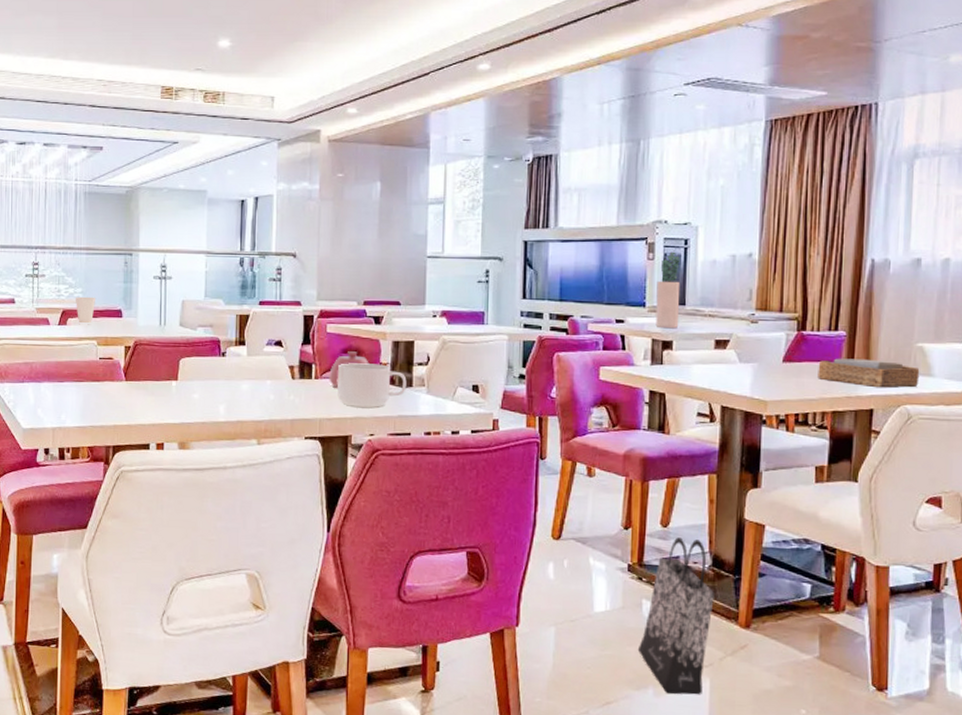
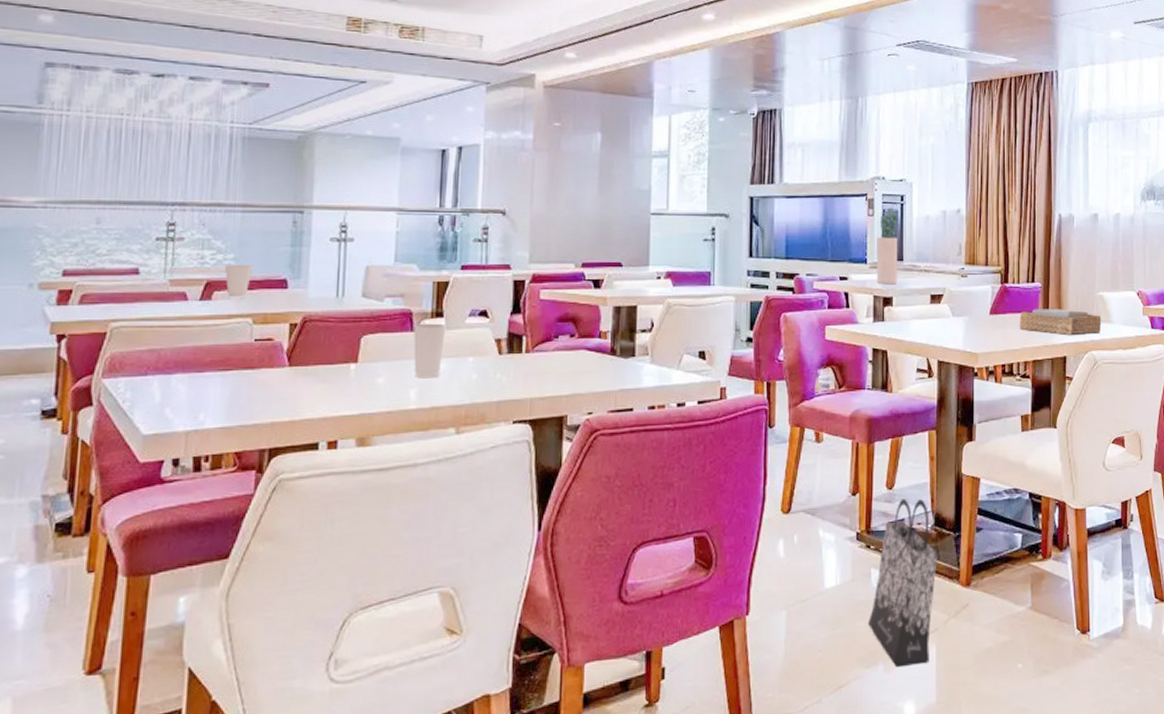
cup: none [221,350,248,397] -> present [413,323,446,379]
sugar bowl: present [329,351,369,388] -> none [542,320,588,362]
cup: present [337,363,407,409] -> none [551,332,629,384]

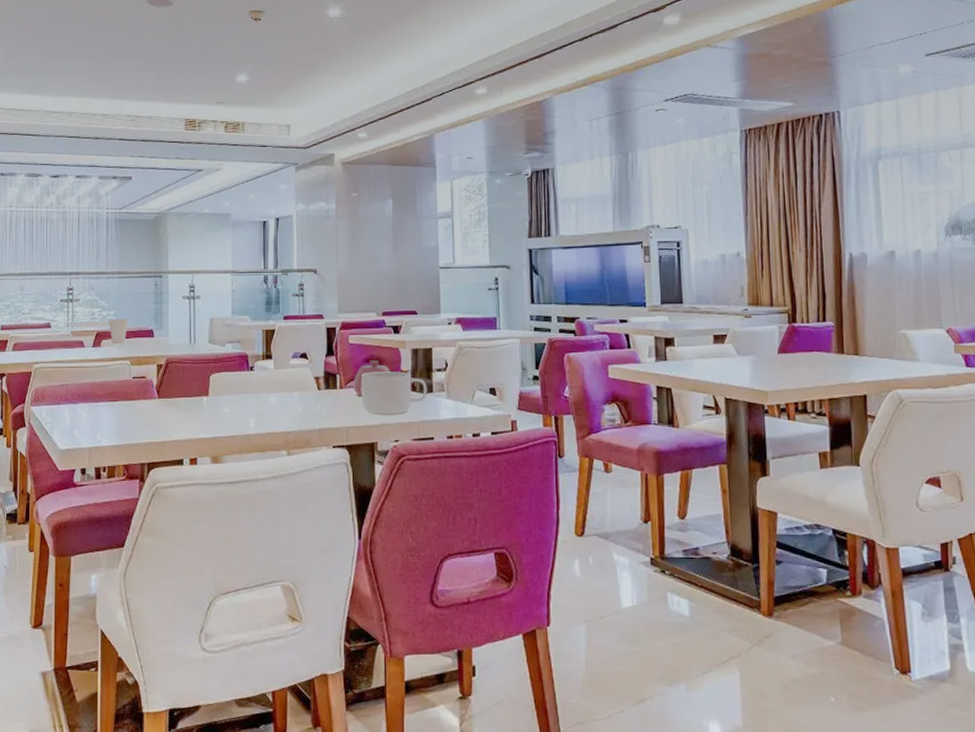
cup: present [413,323,446,379] -> none [250,364,275,409]
sugar bowl: none [542,320,588,362] -> present [353,361,391,397]
cup: none [551,332,629,384] -> present [361,371,427,415]
shopping bag: present [867,499,937,666] -> none [666,529,736,687]
vase: present [877,206,898,285] -> none [655,252,679,326]
napkin holder: present [1019,309,1102,336] -> none [811,347,906,375]

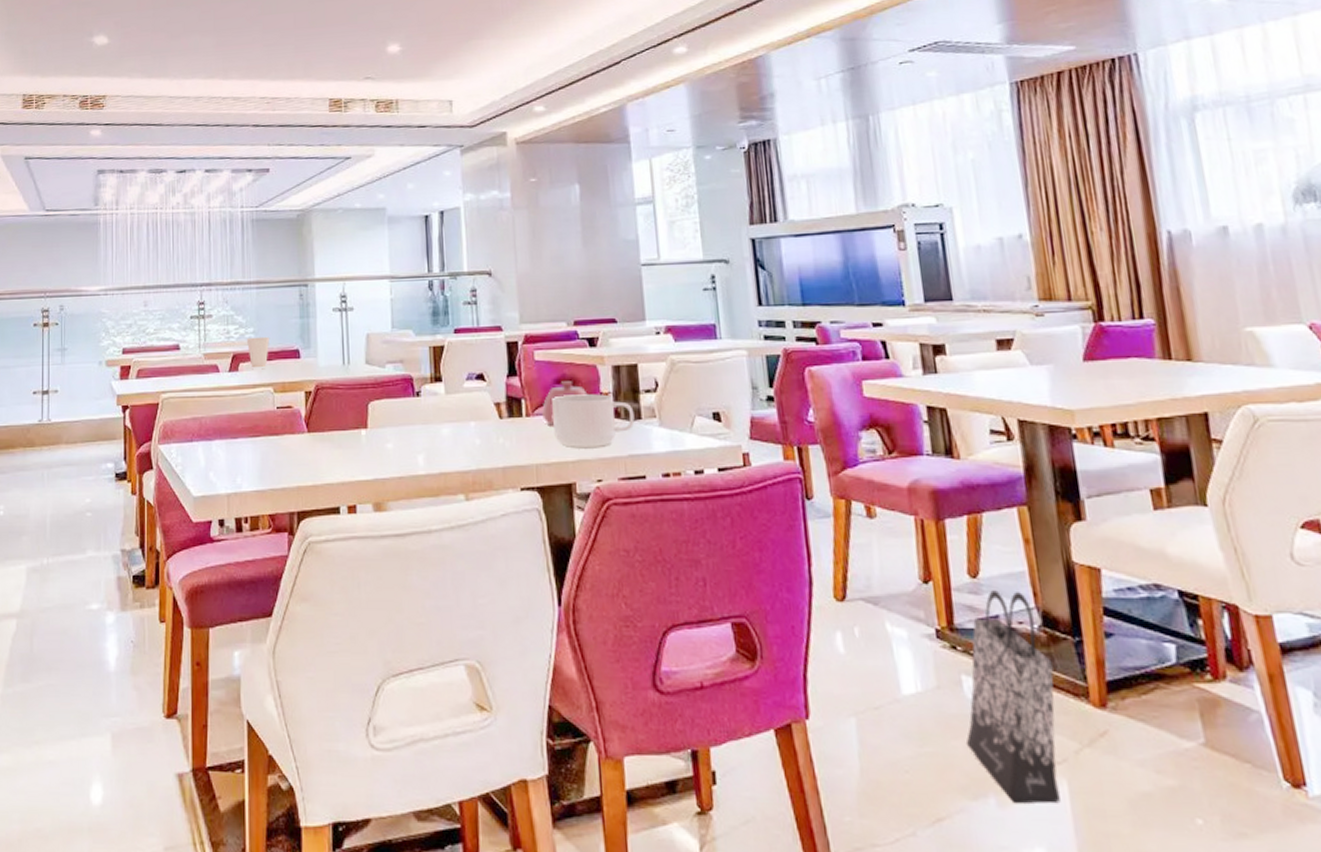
shopping bag: none [666,529,736,687] -> present [965,590,1060,804]

